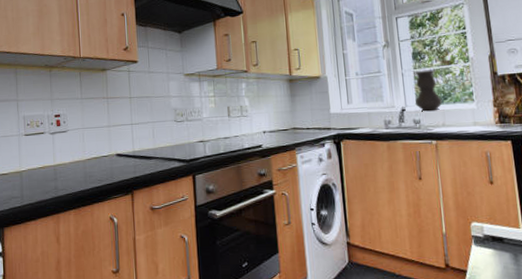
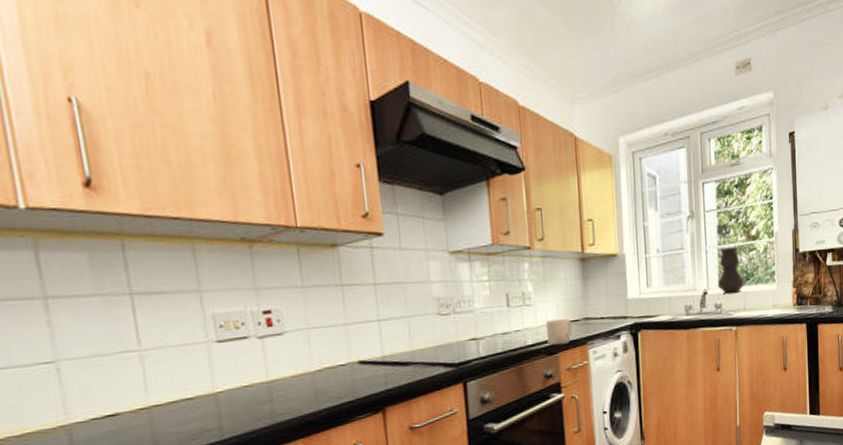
mug: none [260,128,283,150] -> present [546,318,573,346]

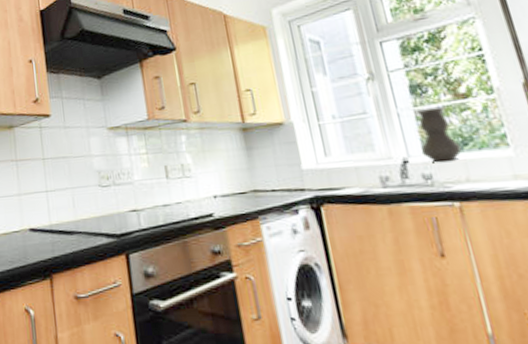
mug: present [546,318,573,346] -> none [209,190,240,219]

